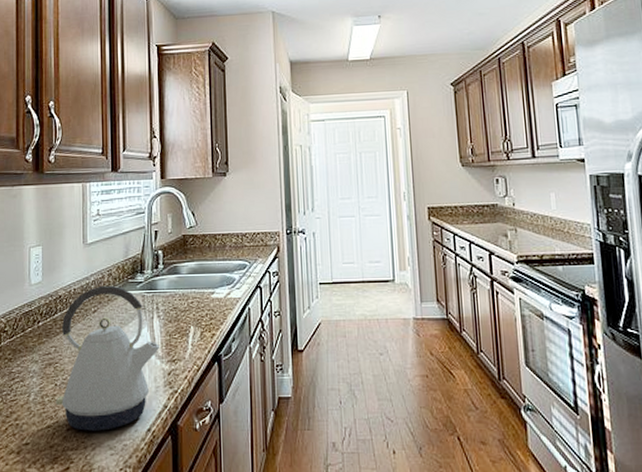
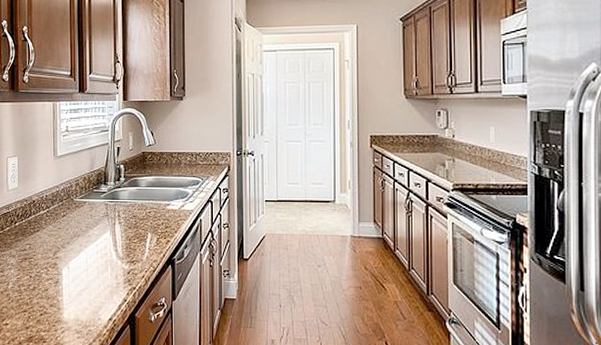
kettle: present [55,285,160,431] -> none [30,193,121,317]

